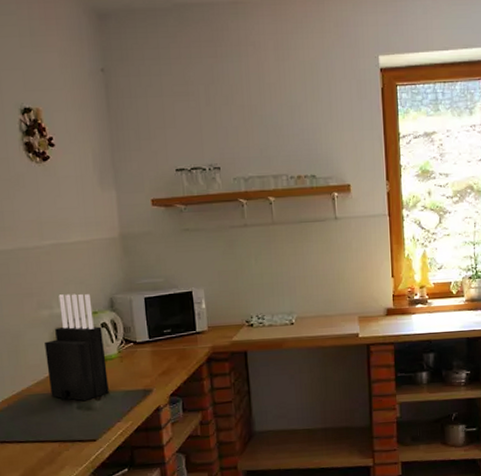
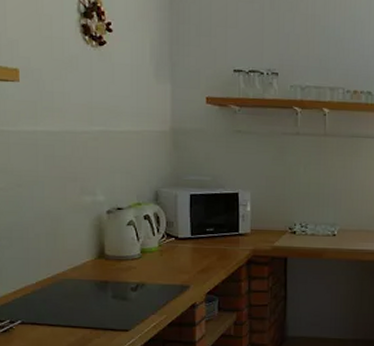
knife block: present [44,294,109,402] -> none [85,182,146,291]

